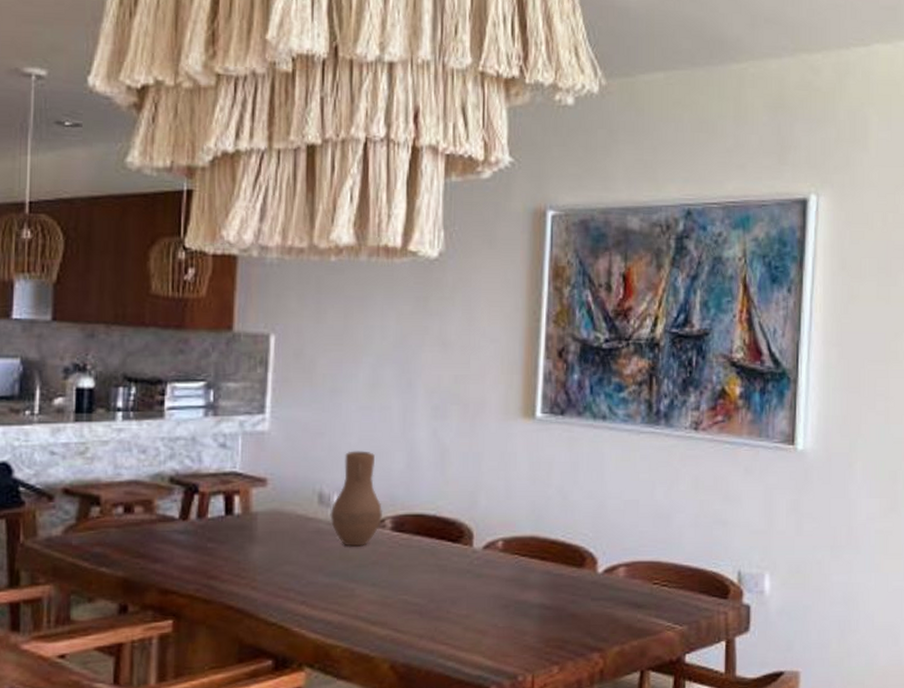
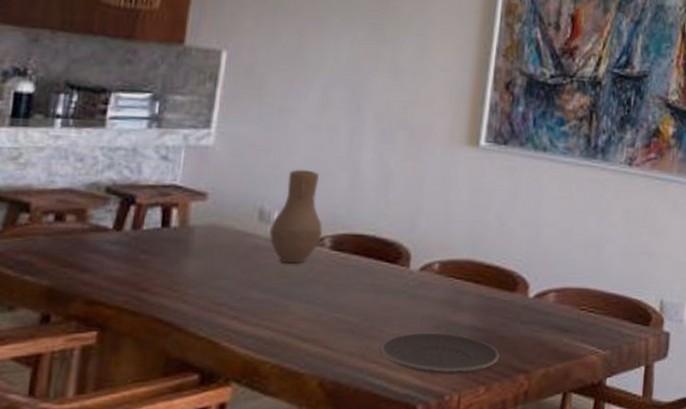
plate: none [449,612,571,654] -> present [380,332,500,374]

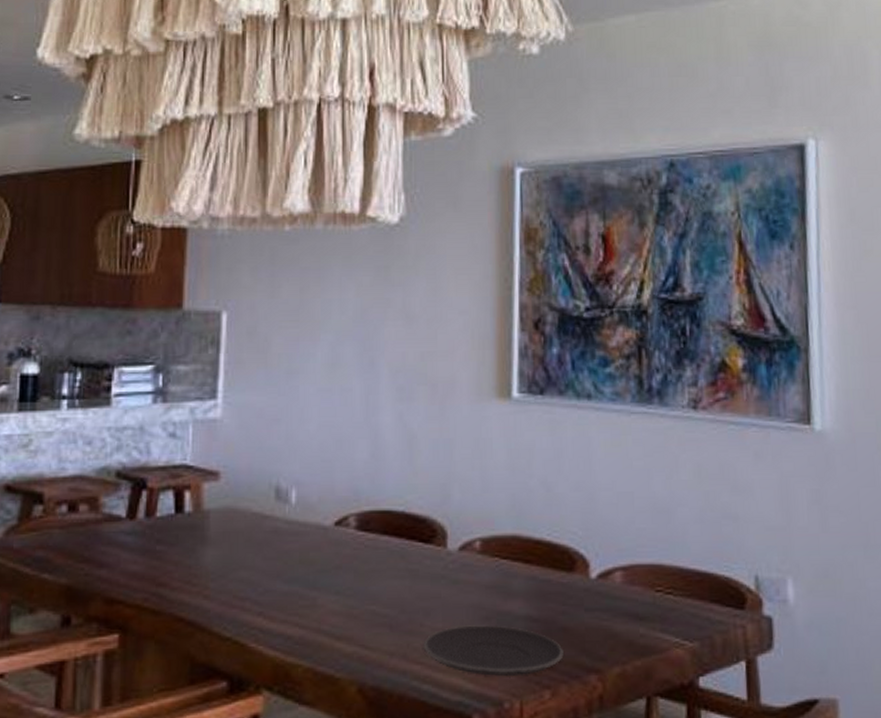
vase: present [269,169,322,264] -> none [288,439,345,549]

